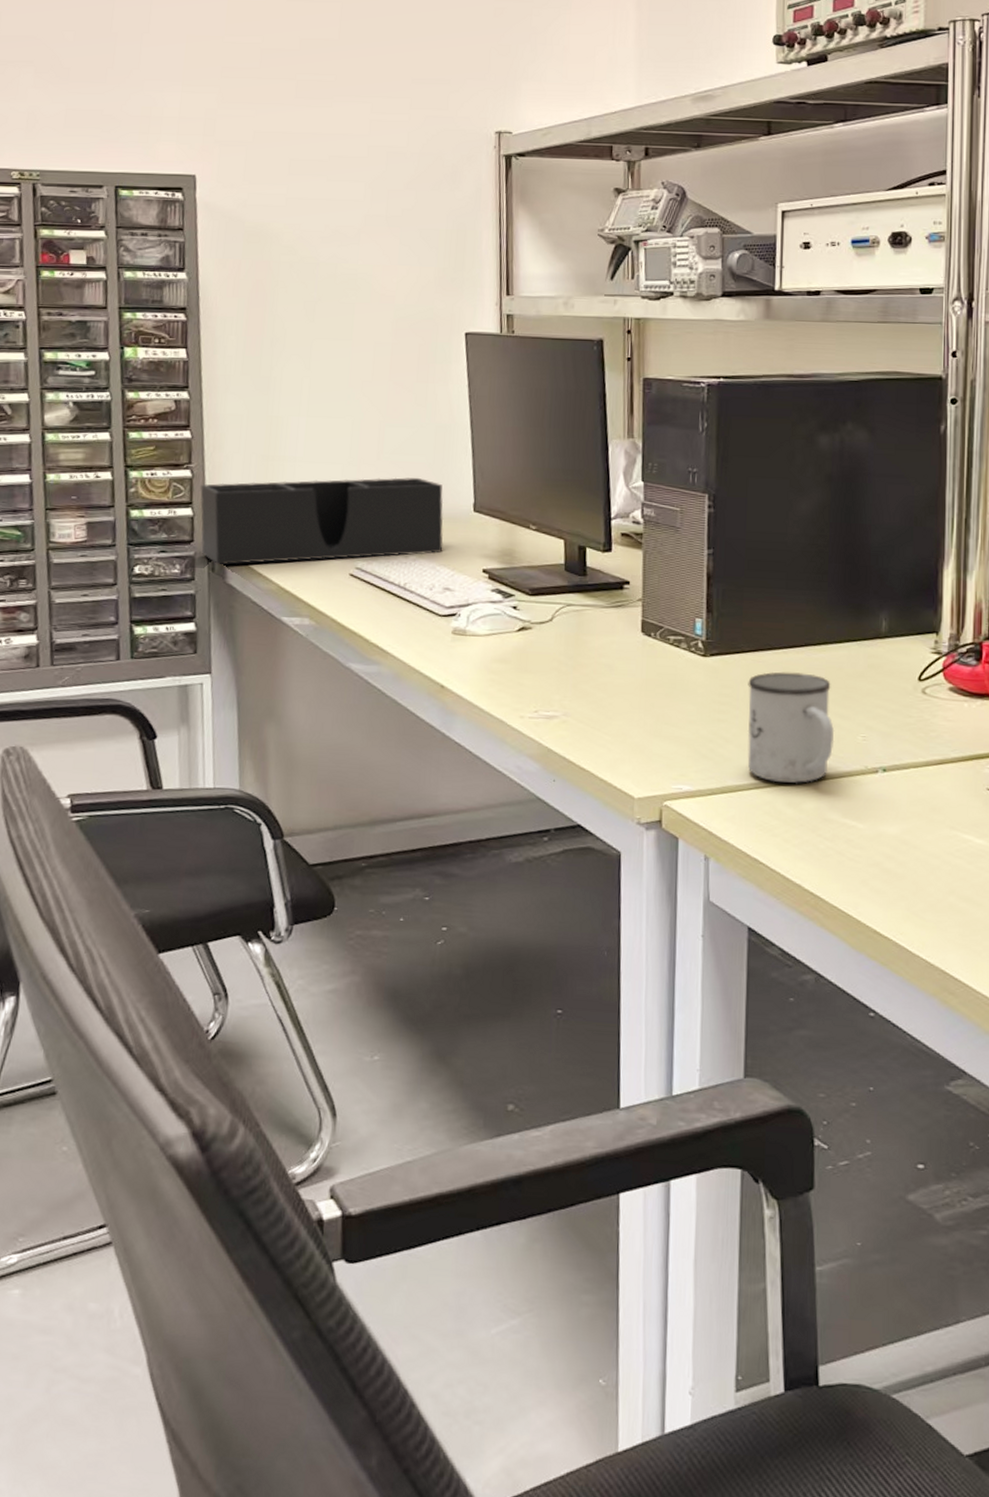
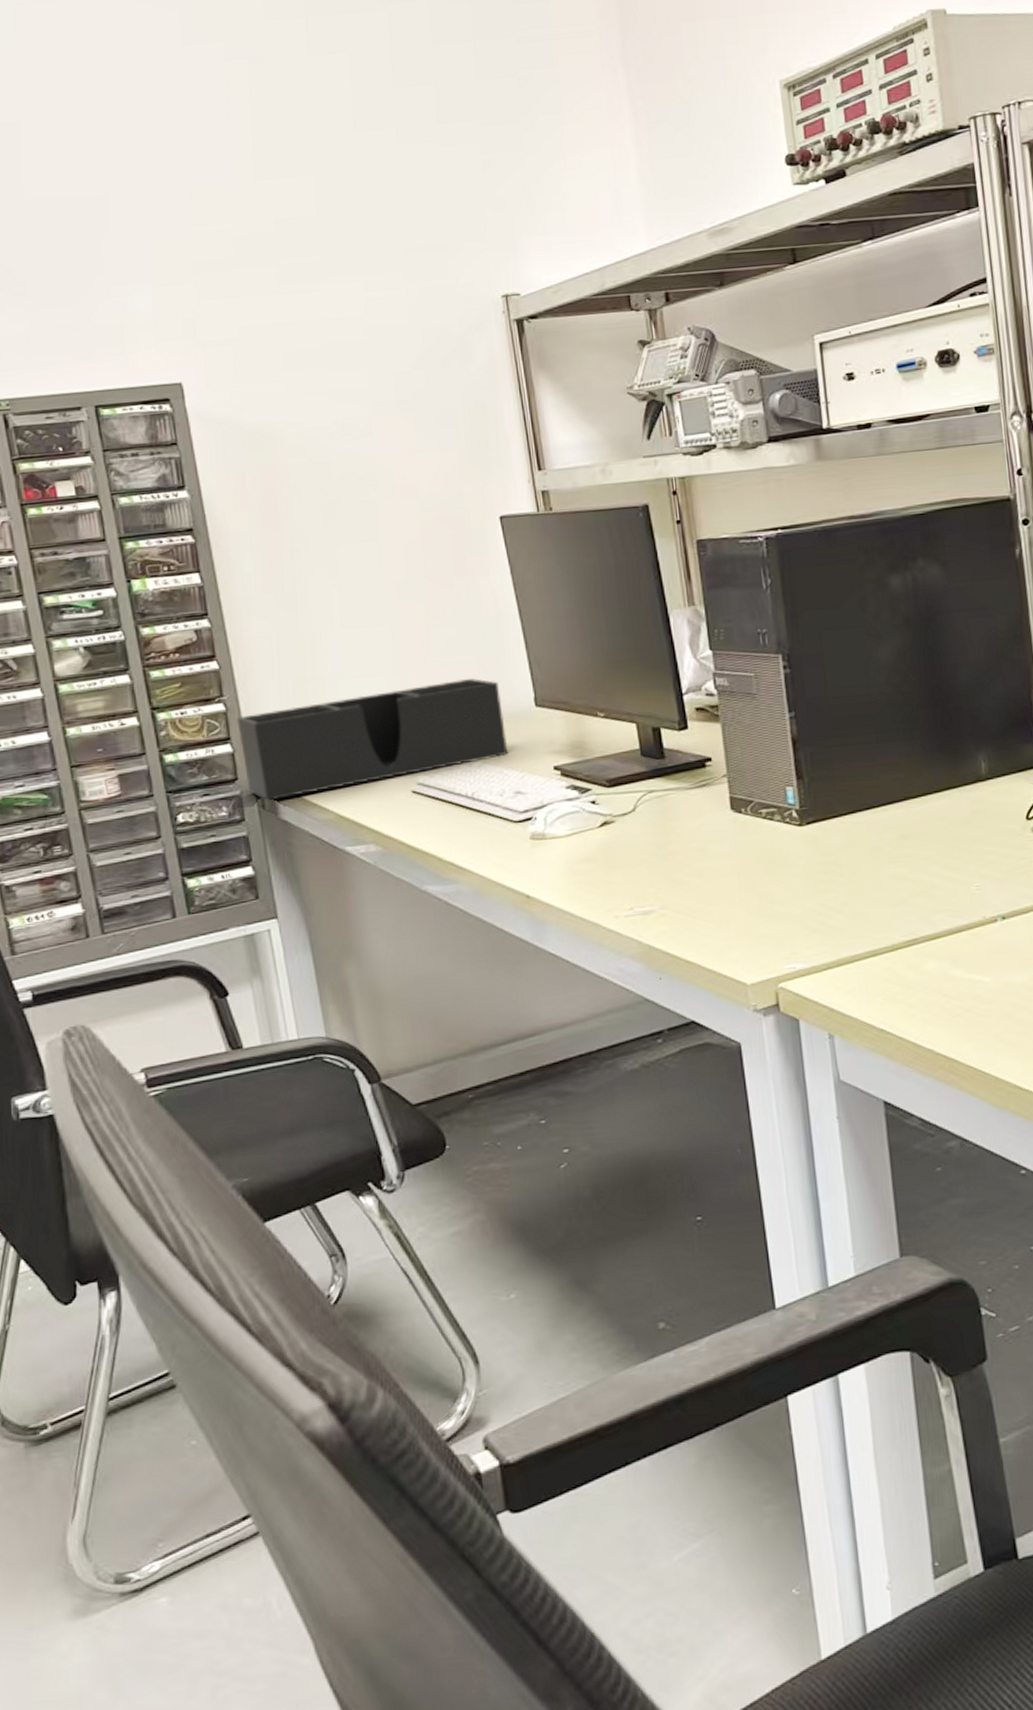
mug: present [747,671,835,783] -> none [850,828,948,947]

